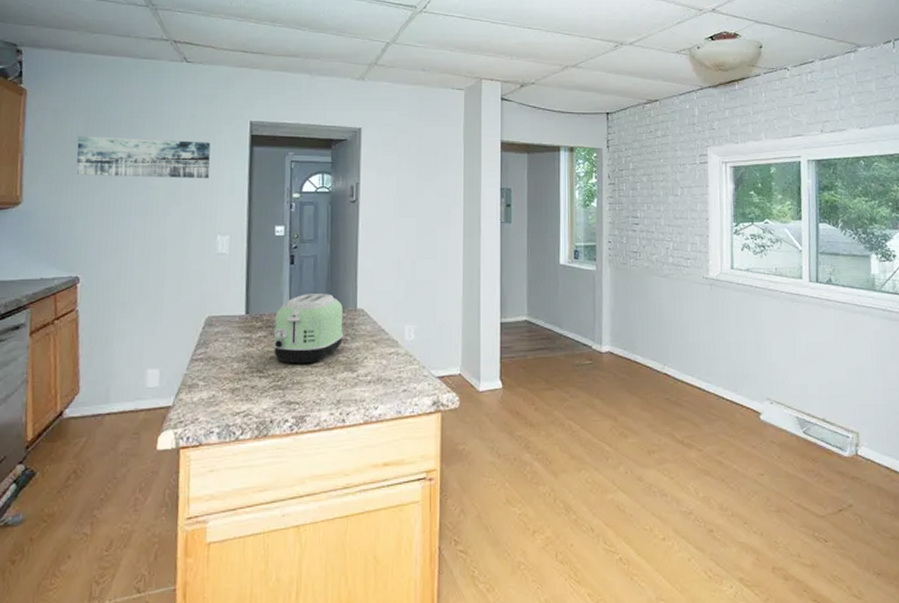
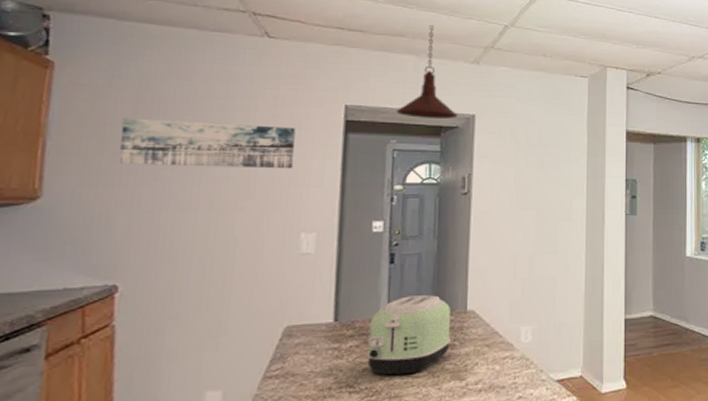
pendant light: none [292,45,347,132] -> present [395,25,458,119]

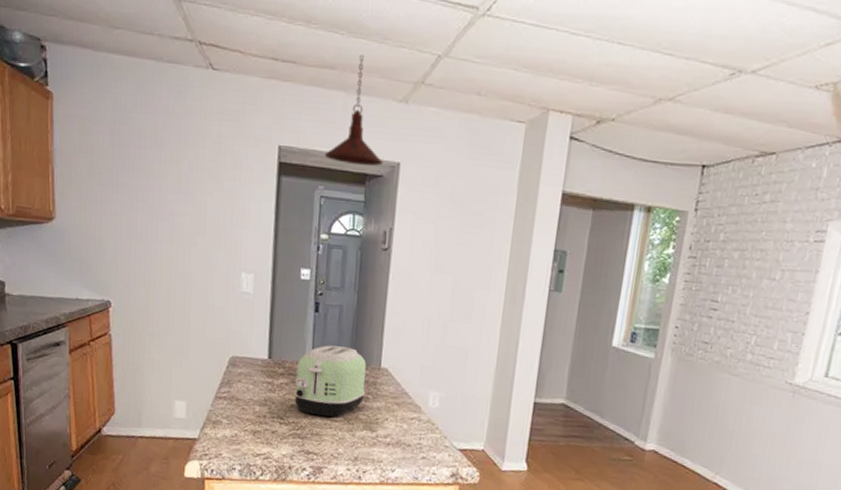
wall art: present [118,118,296,169] -> none [104,149,236,210]

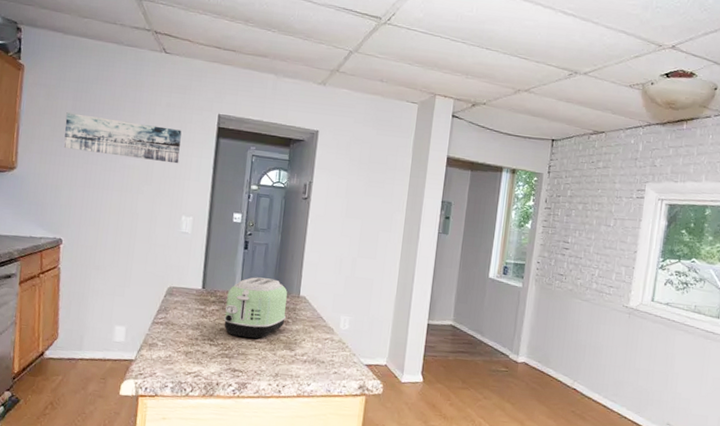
wall art: none [104,149,236,210] -> present [63,112,182,164]
pendant light: present [324,55,384,166] -> none [256,48,305,133]

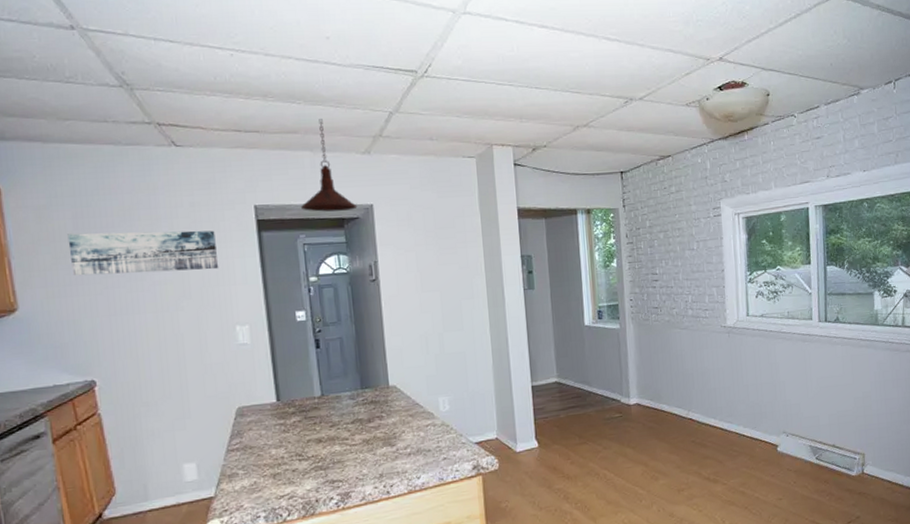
toaster: present [223,277,287,340] -> none [307,374,379,445]
pendant light: none [256,48,305,133] -> present [300,119,358,212]

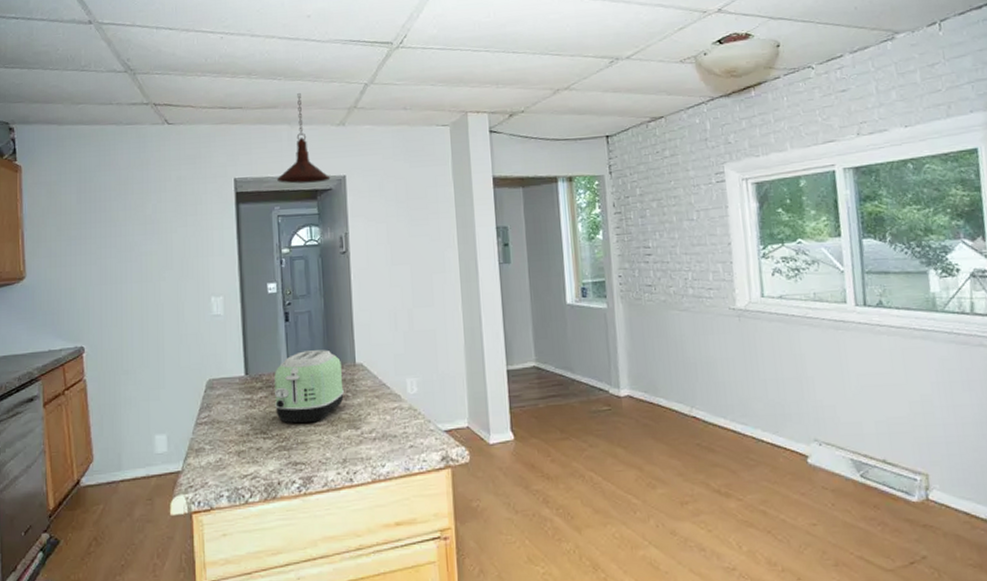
wall art: present [67,230,219,276] -> none [71,203,199,247]
toaster: none [307,374,379,445] -> present [274,350,344,423]

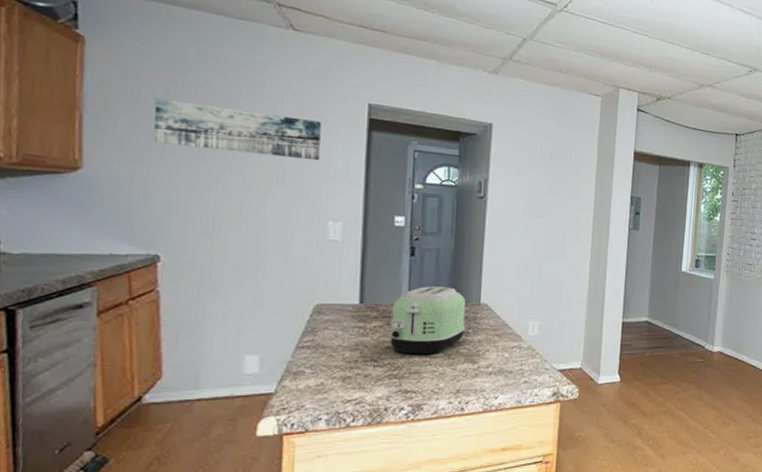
wall art: none [71,203,199,247] -> present [153,98,322,161]
pendant light: present [276,93,331,184] -> none [417,31,477,126]

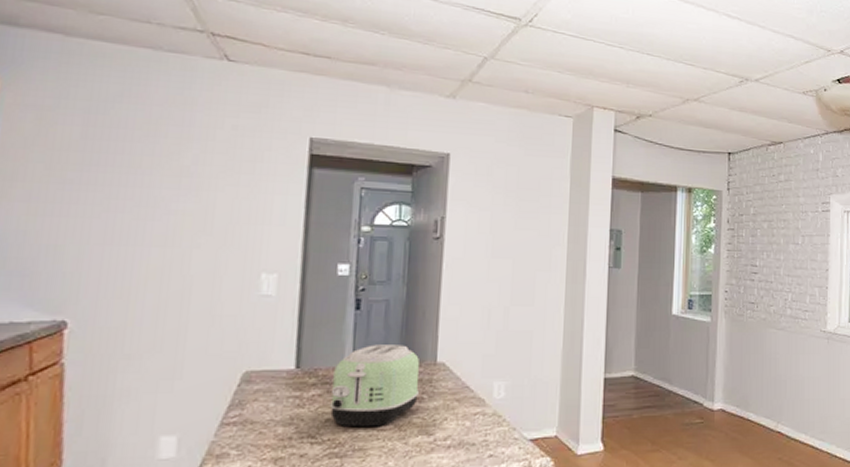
wall art: present [153,98,322,161] -> none [67,142,257,205]

